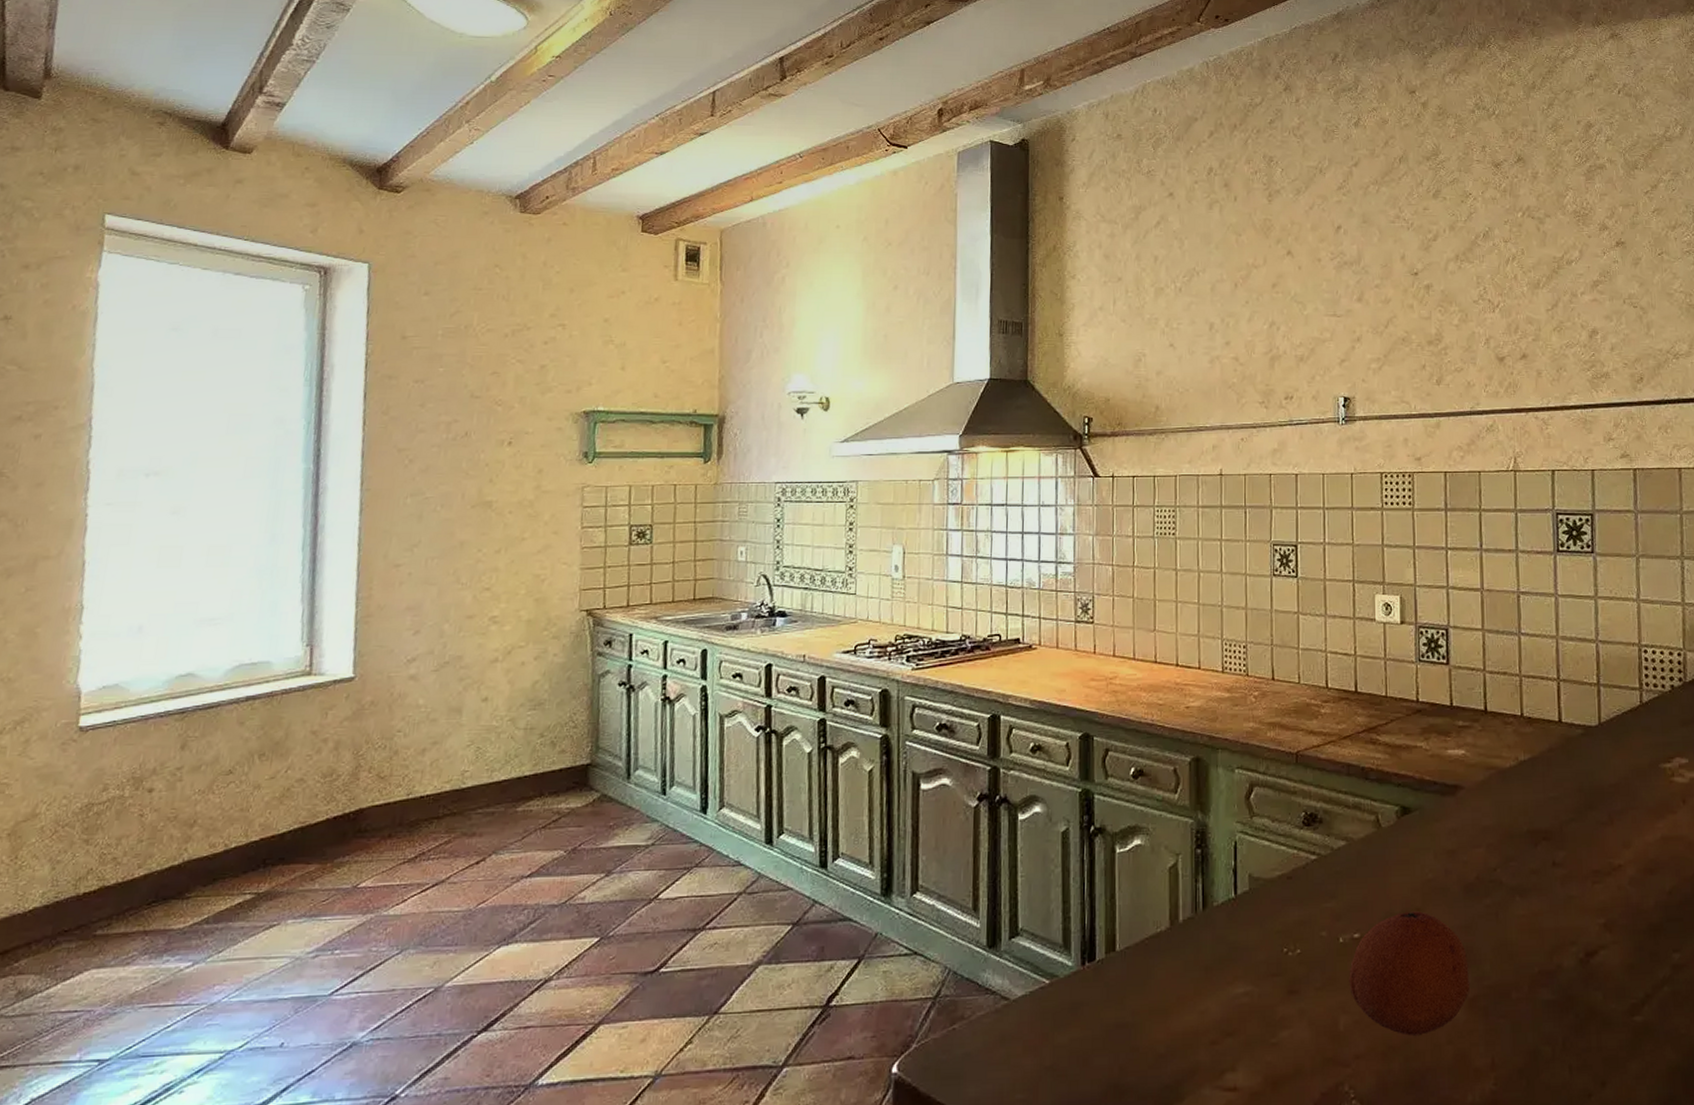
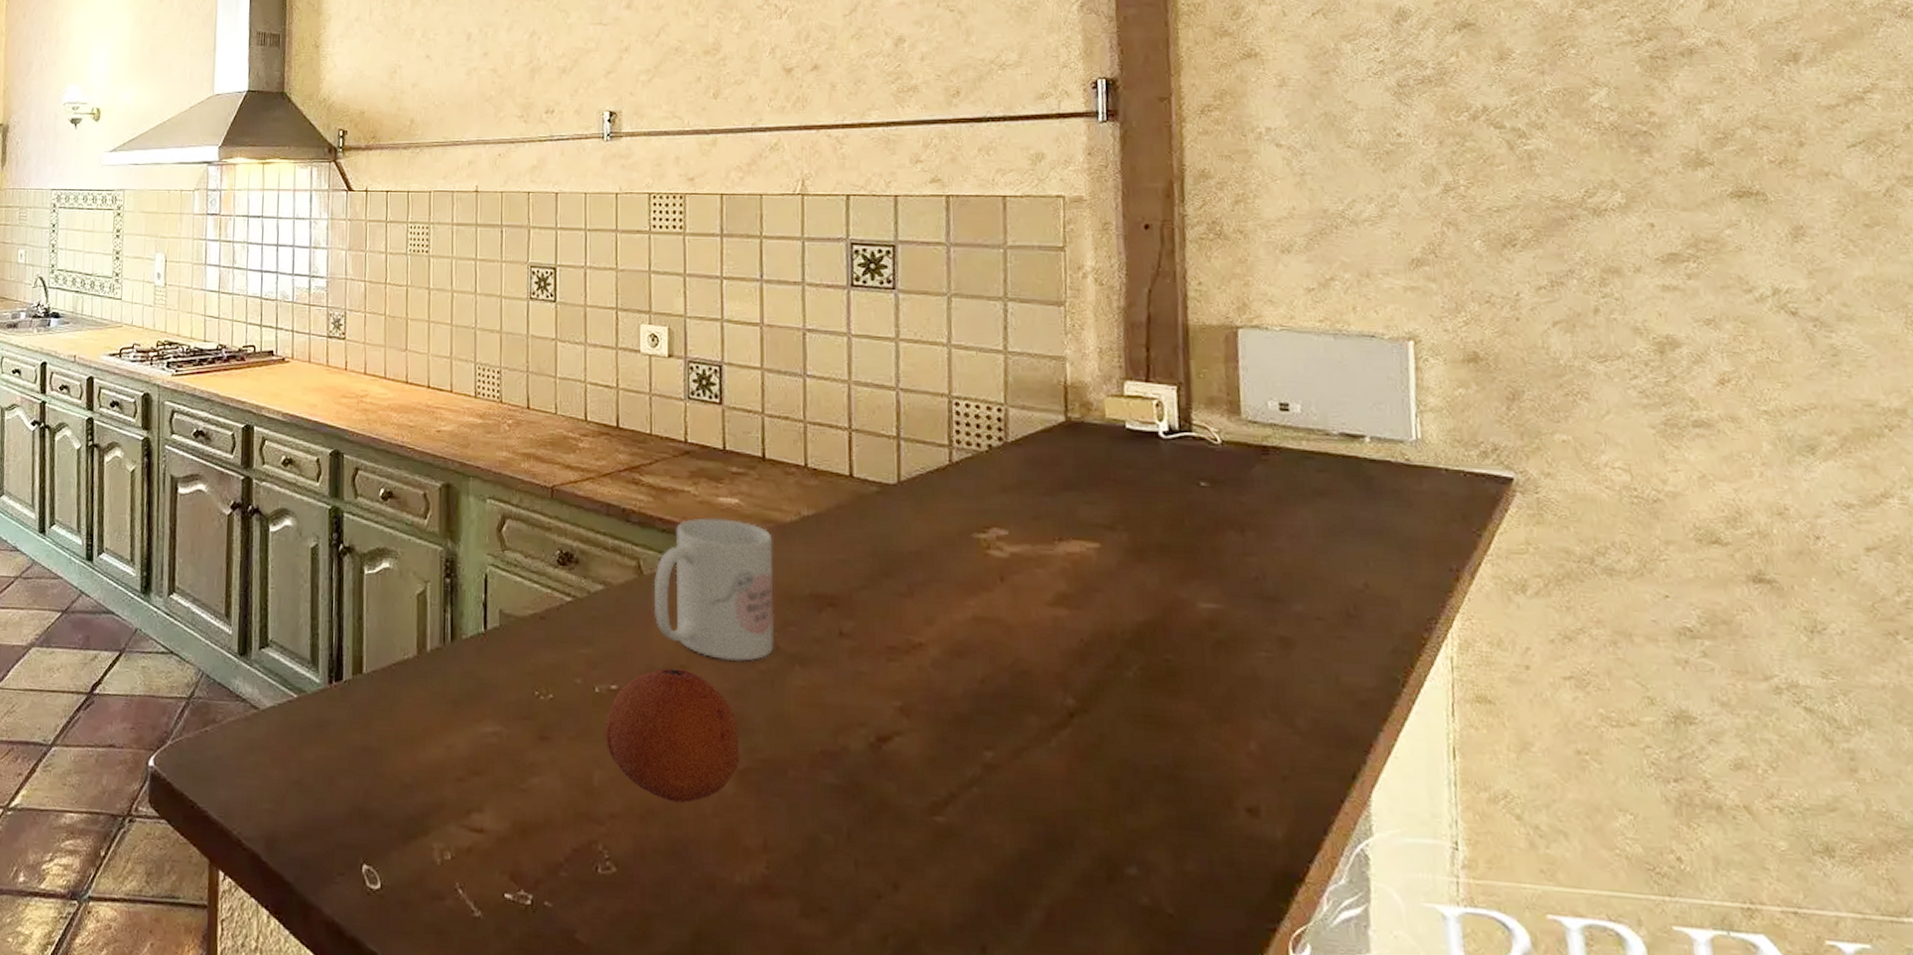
mug: none [1390,769,1498,899] -> present [653,518,775,661]

